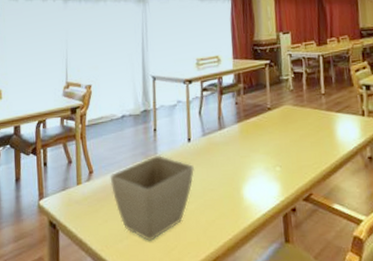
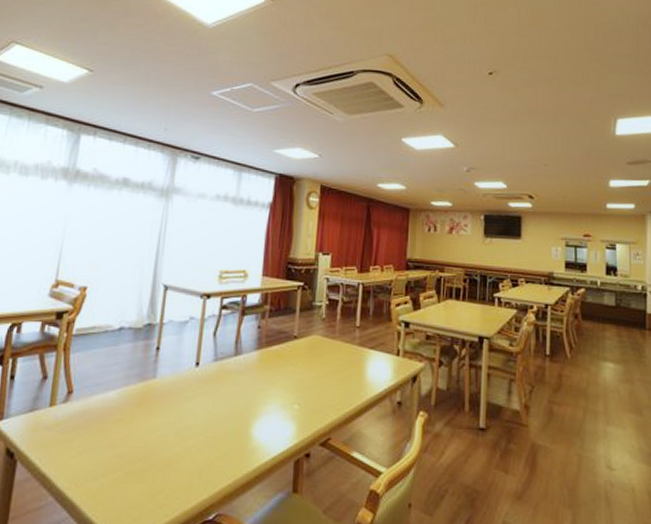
flower pot: present [110,154,194,241] -> none [92,378,198,481]

